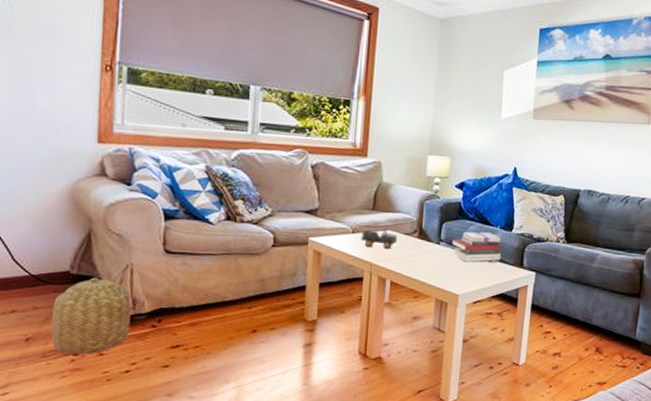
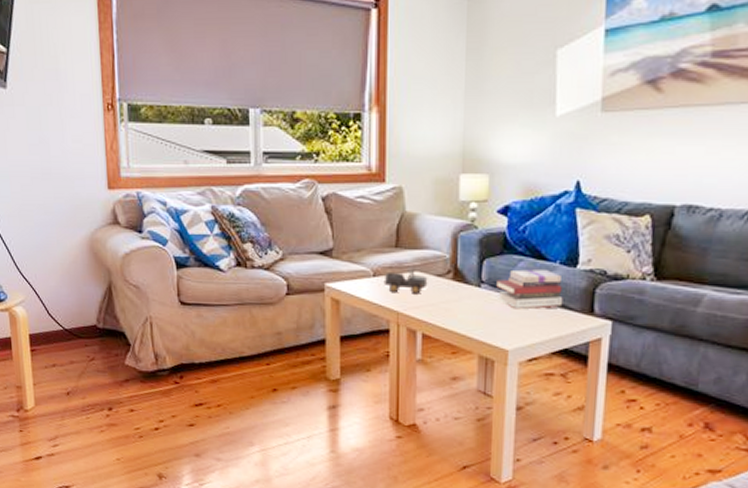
basket: present [51,277,132,355] -> none [86,331,155,410]

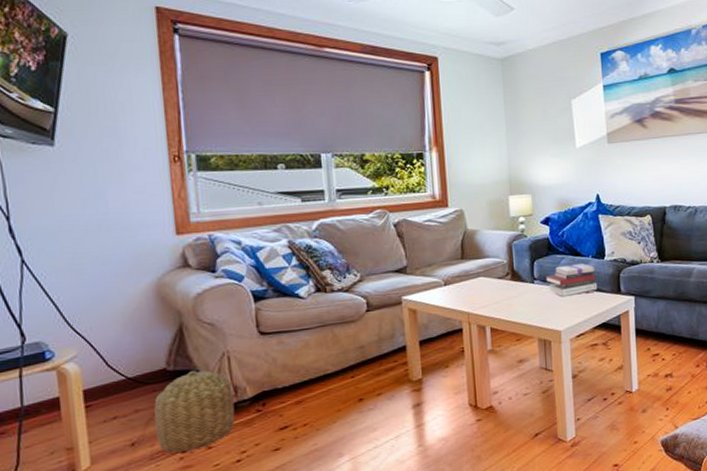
basket: none [86,331,155,410] -> present [154,370,235,453]
toy car: present [383,269,428,294] -> none [454,275,491,298]

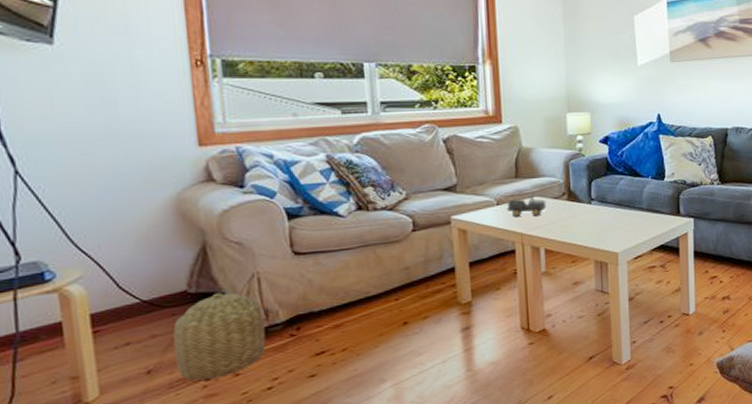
toy car: none [454,275,491,298] -> present [507,195,547,218]
books: present [546,263,598,296] -> none [604,184,657,218]

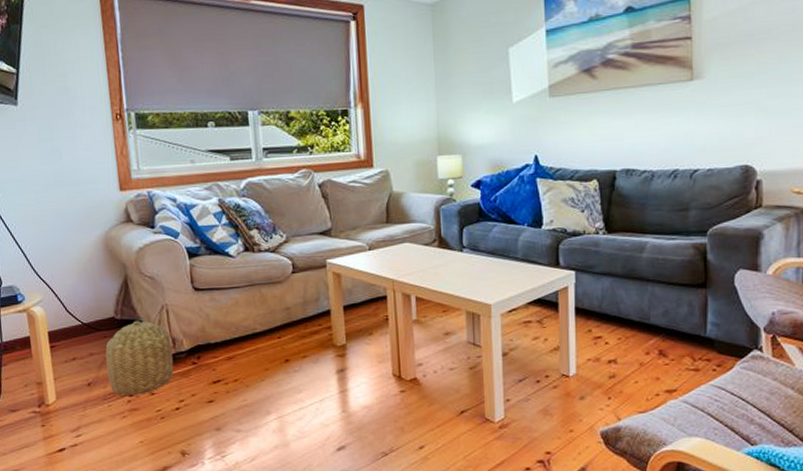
toy car: present [507,195,547,218] -> none [378,241,417,264]

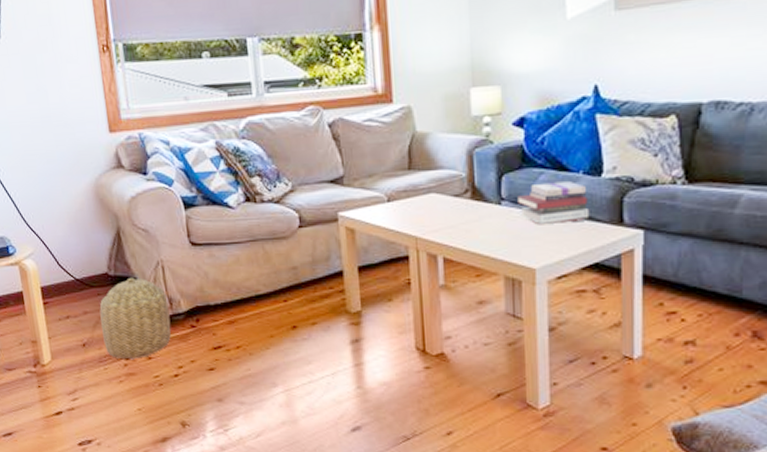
books: none [476,232,533,267] -> present [517,181,590,224]

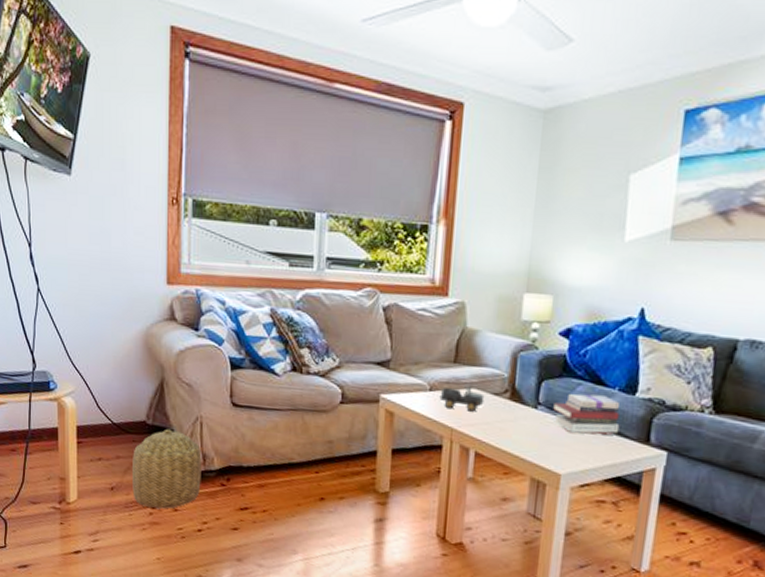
toy car: none [399,191,445,218] -> present [439,386,485,412]

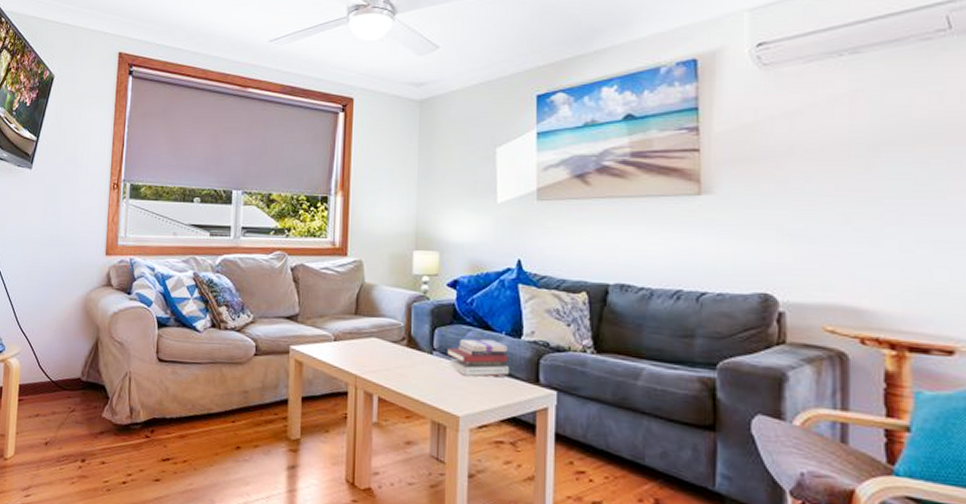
basket: present [132,429,202,509] -> none [65,384,129,462]
toy car: present [439,386,485,412] -> none [343,335,384,359]

